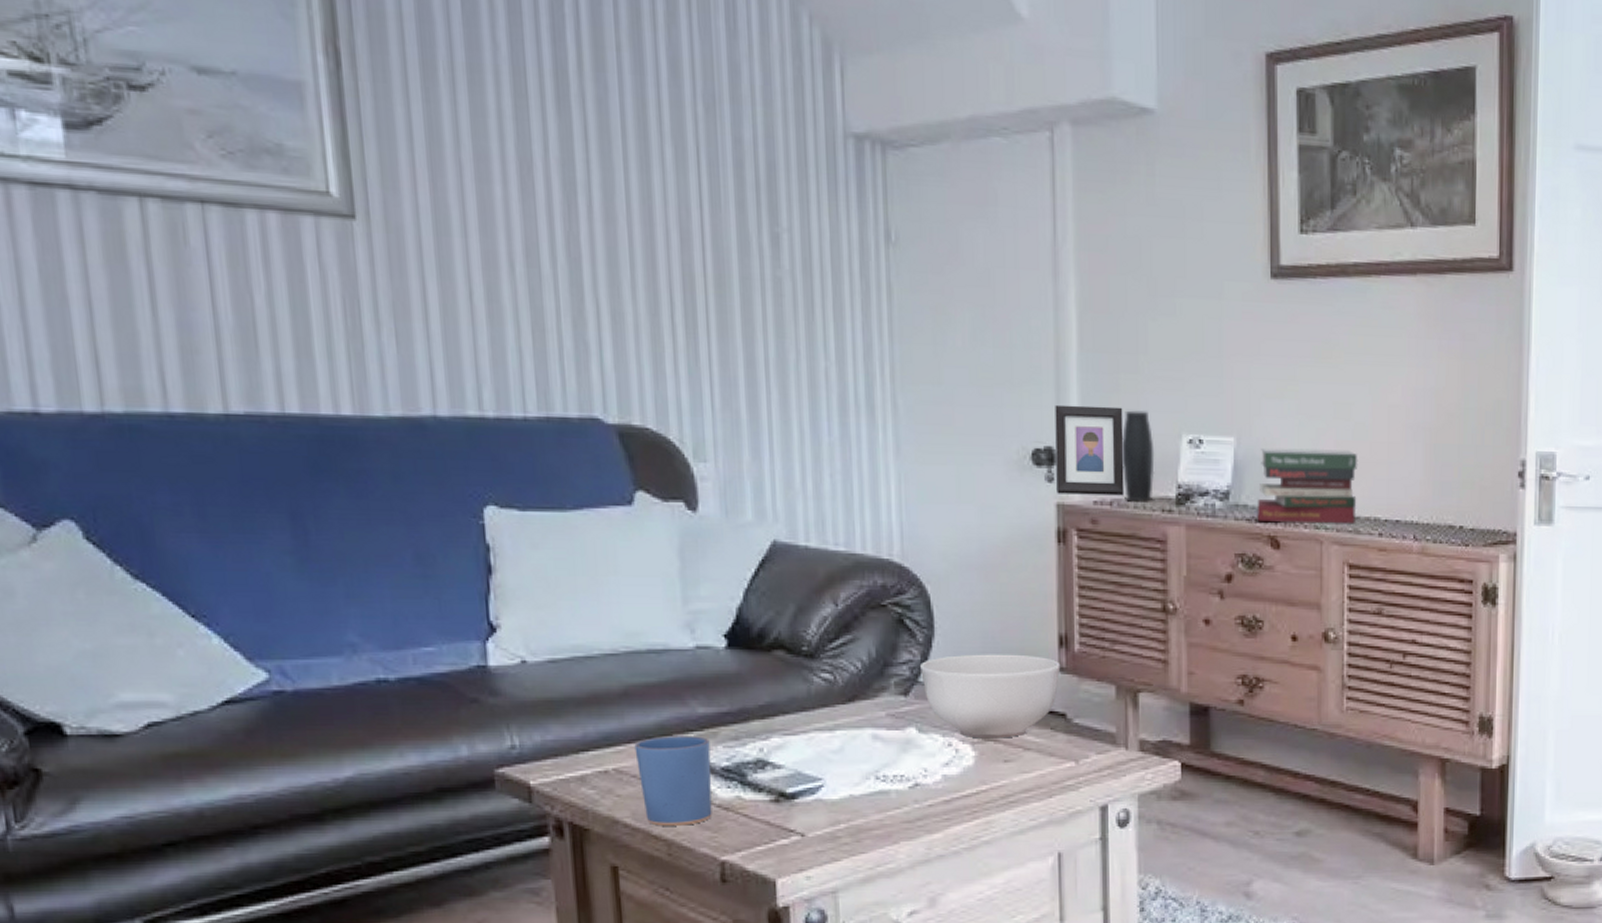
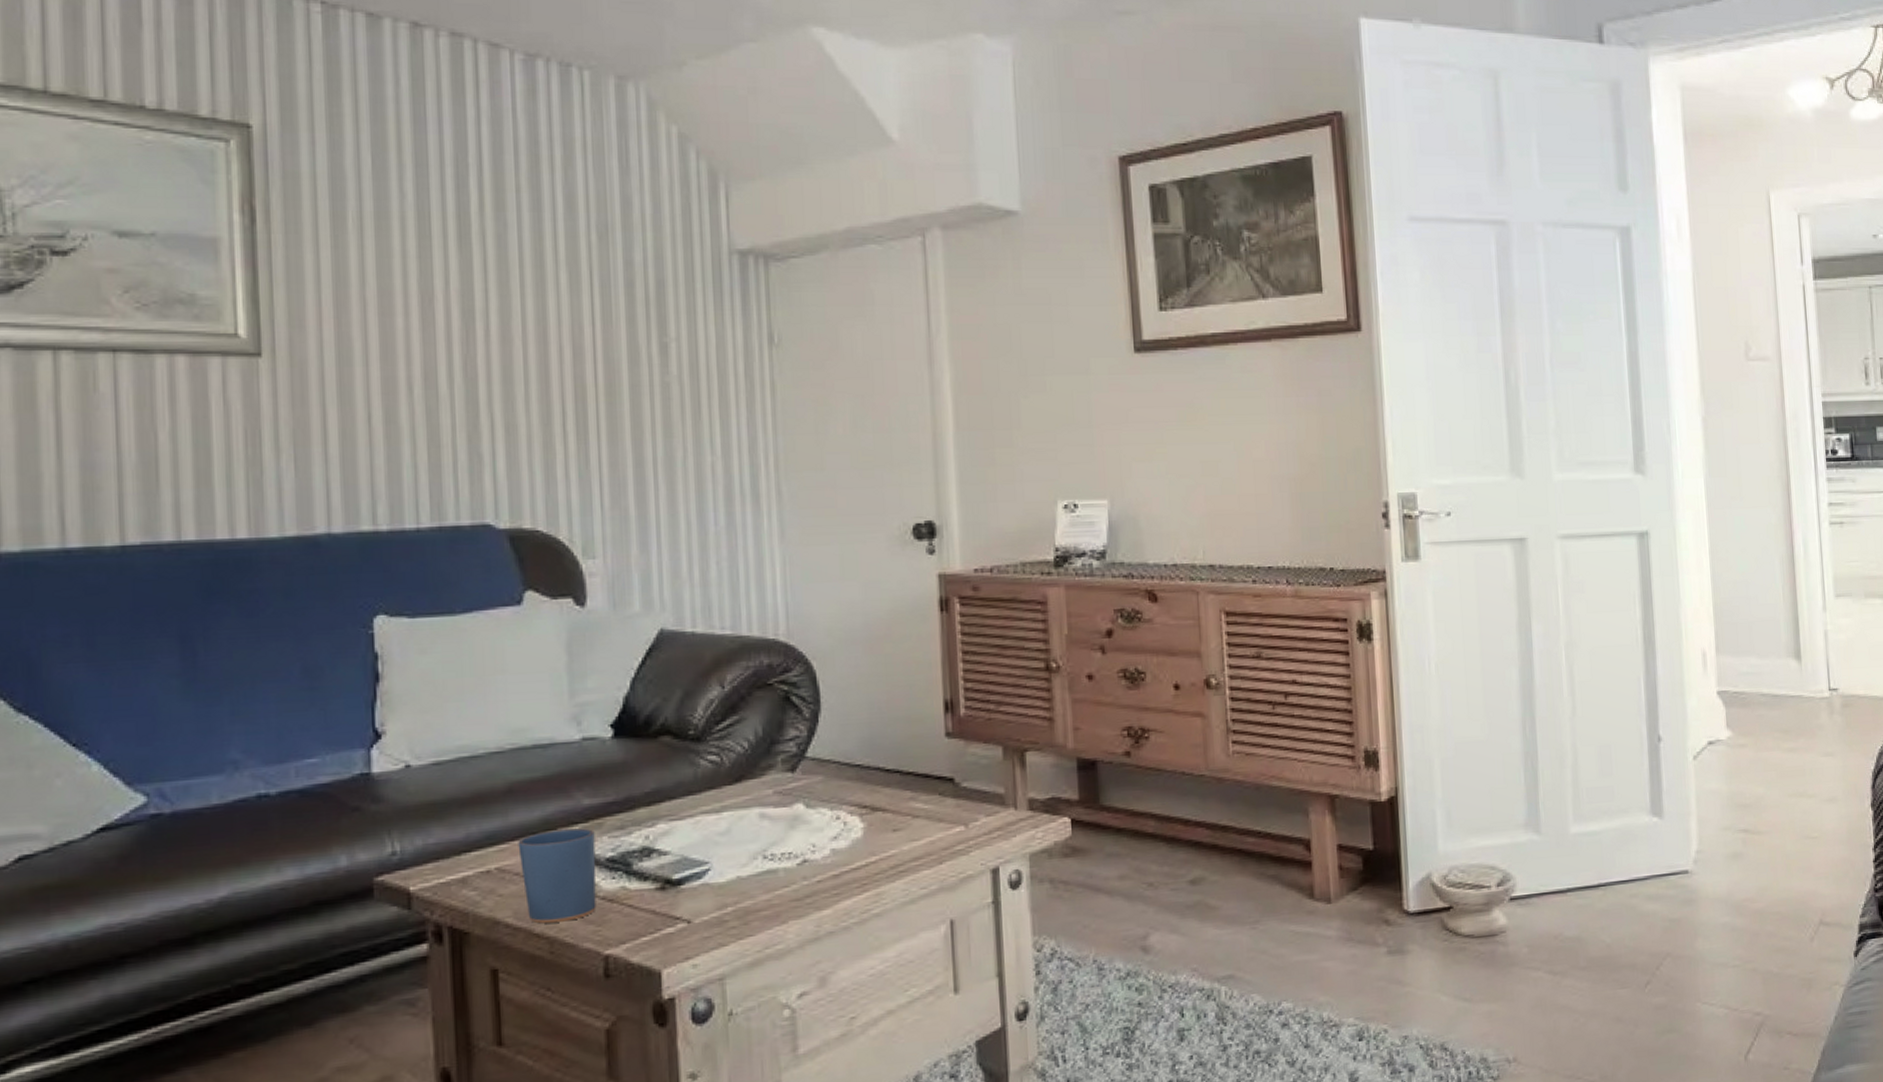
bowl: present [919,654,1061,739] -> none [806,722,947,810]
picture frame: present [1055,404,1125,496] -> none [934,479,1004,565]
vase: present [1121,410,1155,502] -> none [999,481,1033,567]
books: present [1257,447,1358,524] -> none [1132,504,1230,578]

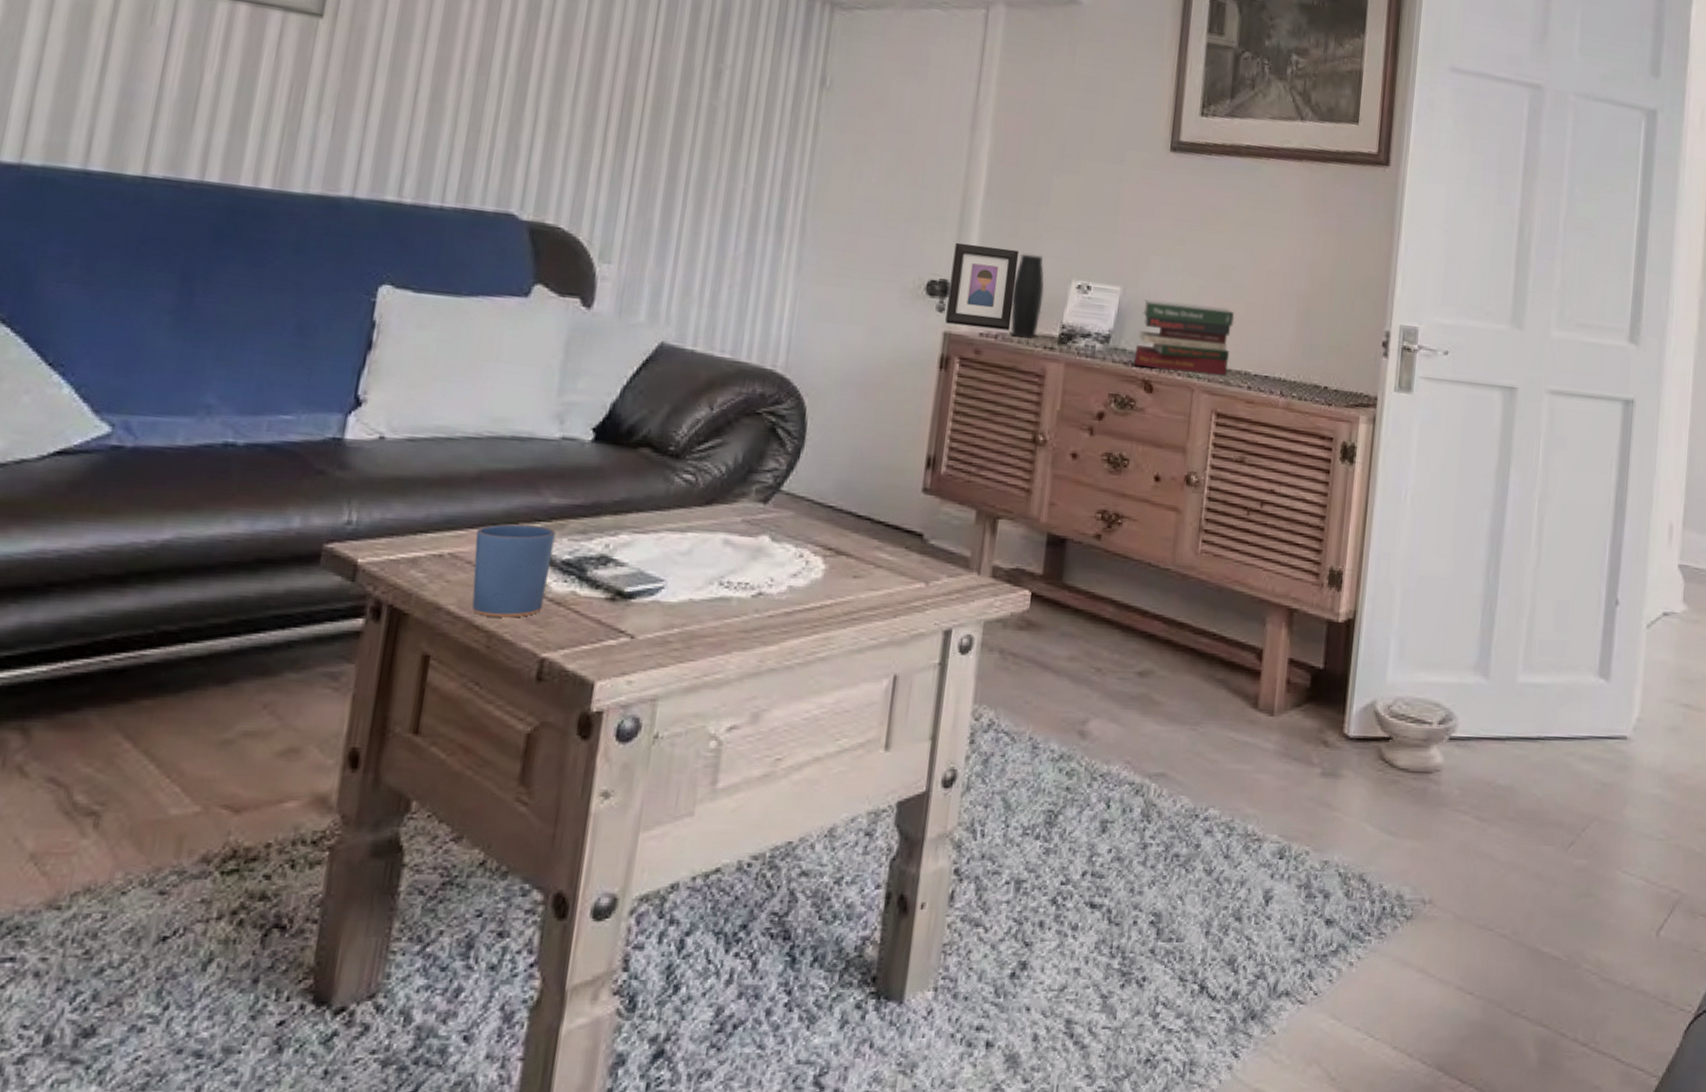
picture frame: none [934,479,1004,565] -> present [945,242,1020,331]
vase: none [999,481,1033,567] -> present [1011,253,1045,339]
books: none [1132,504,1230,578] -> present [1133,298,1235,375]

